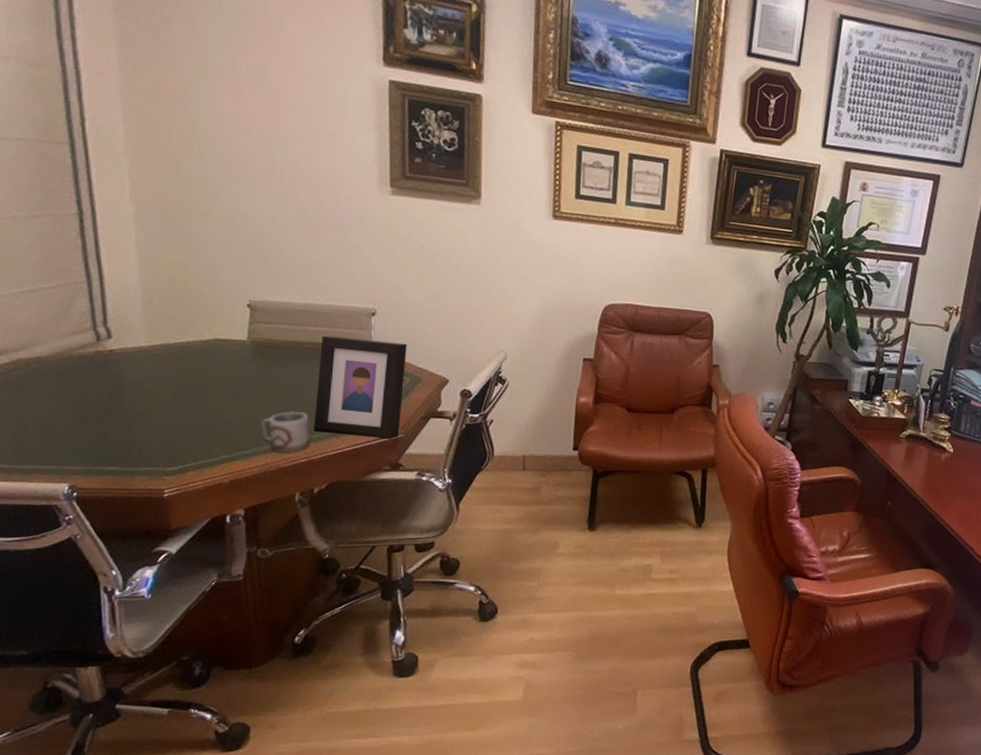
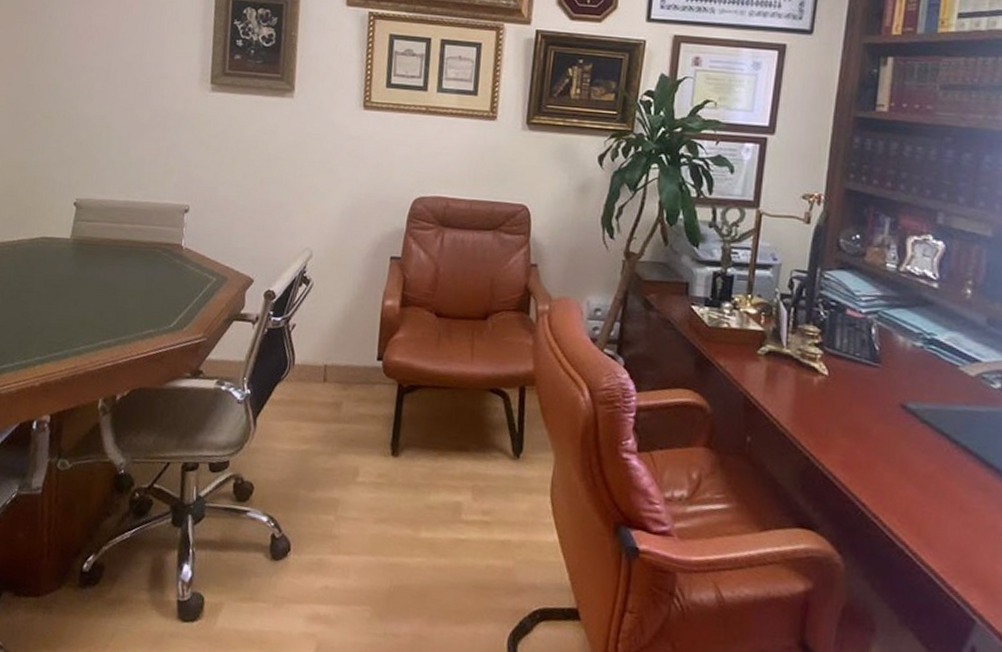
cup: present [260,411,311,455] -> none [73,311,119,358]
picture frame: present [314,335,408,439] -> none [122,233,216,343]

